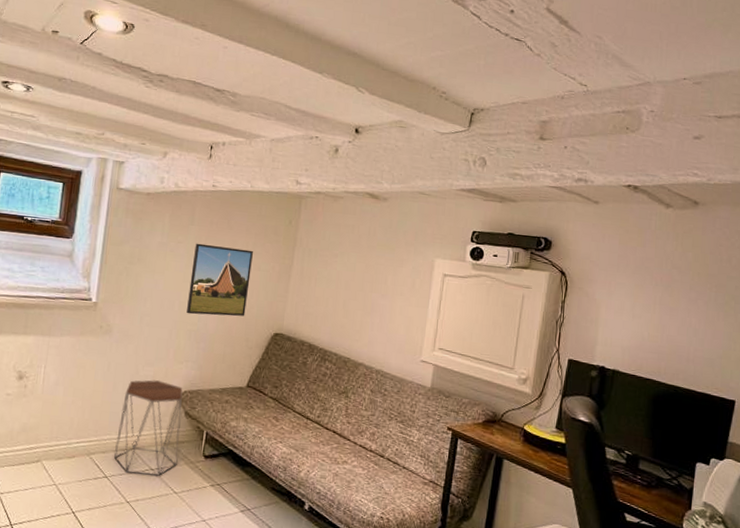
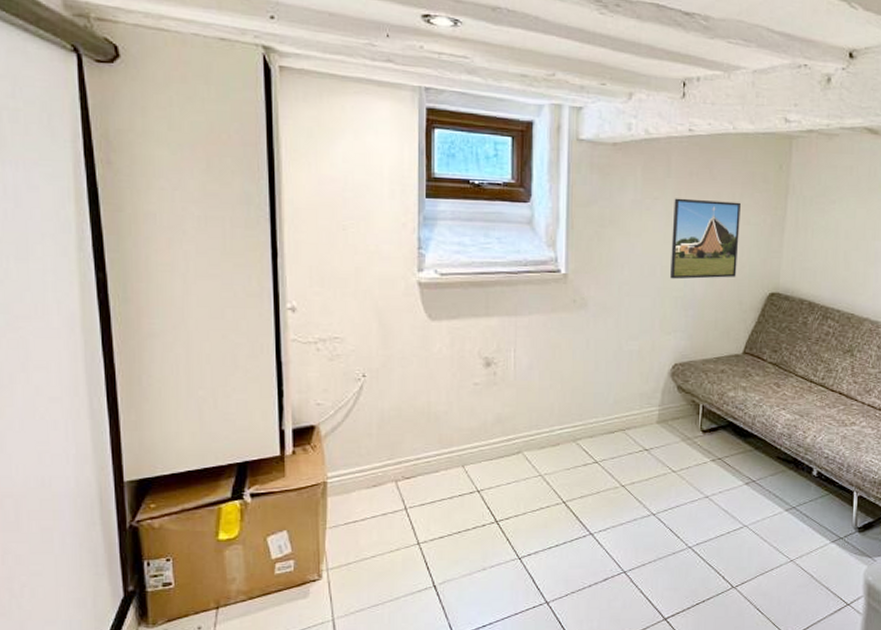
side table: present [113,380,184,476] -> none [602,355,674,457]

